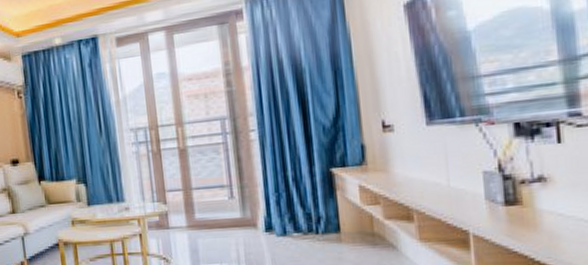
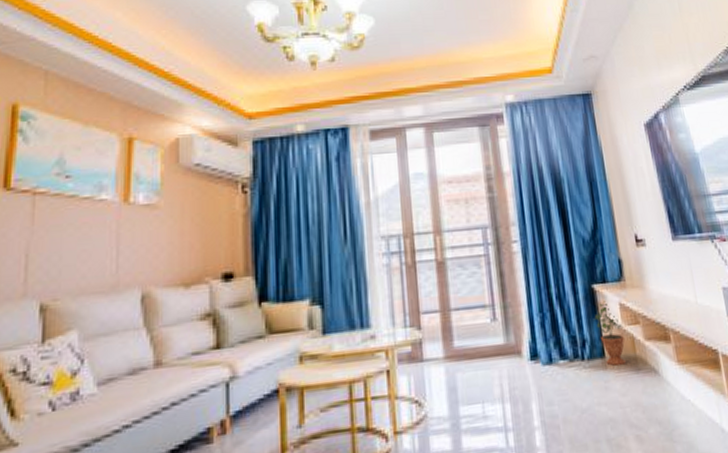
potted plant: none [329,183,362,240] -> present [593,301,626,366]

